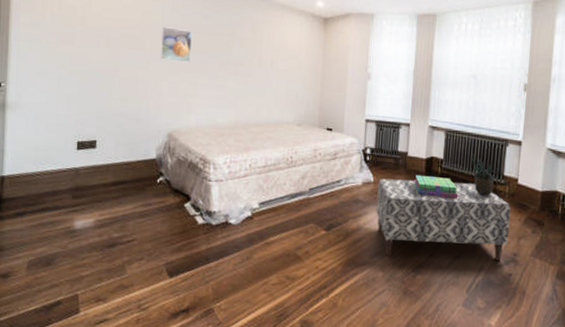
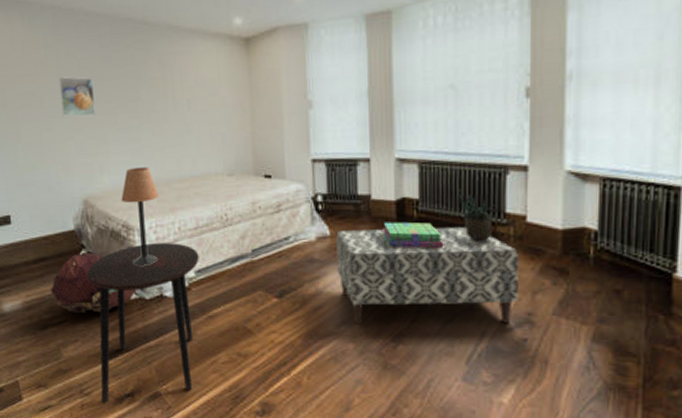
backpack: none [124,180,205,234] -> present [50,253,137,313]
side table: none [158,176,264,318] -> present [86,243,199,403]
table lamp: none [202,110,237,195] -> present [121,167,159,266]

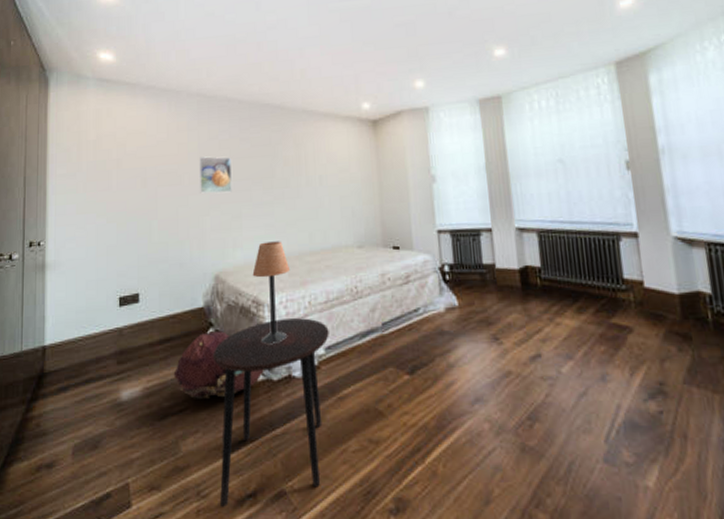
bench: present [336,226,520,326] -> none [464,293,648,403]
stack of books: present [381,222,444,248] -> none [508,290,569,317]
potted plant: present [458,189,498,242] -> none [576,256,616,309]

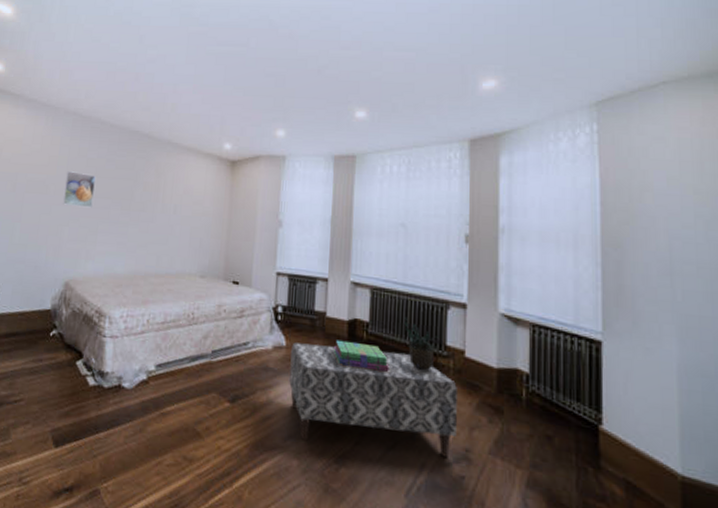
backpack: present [173,331,264,399] -> none [14,333,97,396]
side table: present [212,318,329,507] -> none [39,331,162,496]
table lamp: present [252,241,291,344] -> none [97,258,135,354]
bench: none [464,293,648,403] -> present [289,342,459,457]
stack of books: none [508,290,569,317] -> present [333,340,389,372]
potted plant: none [576,256,616,309] -> present [404,317,440,372]

